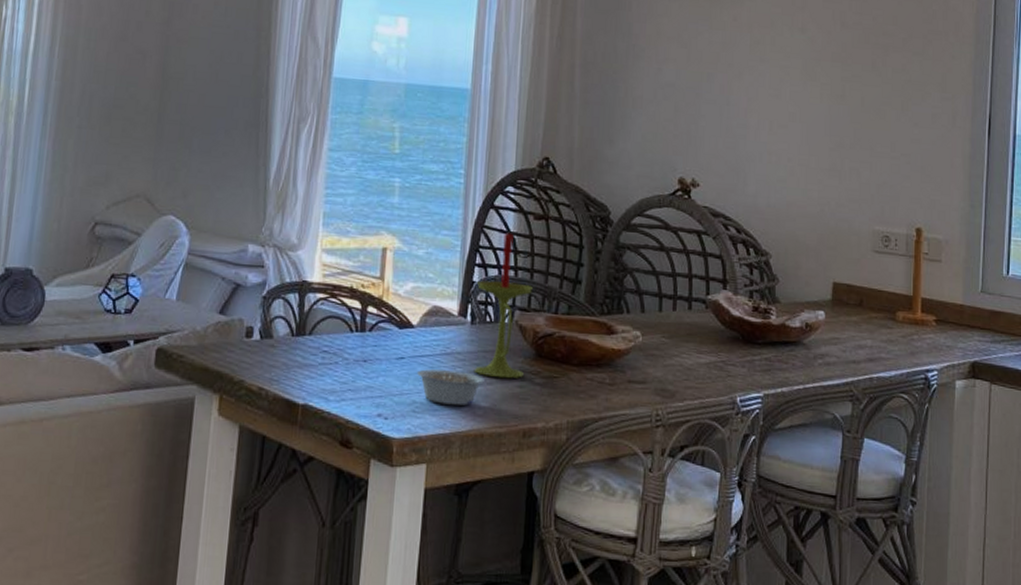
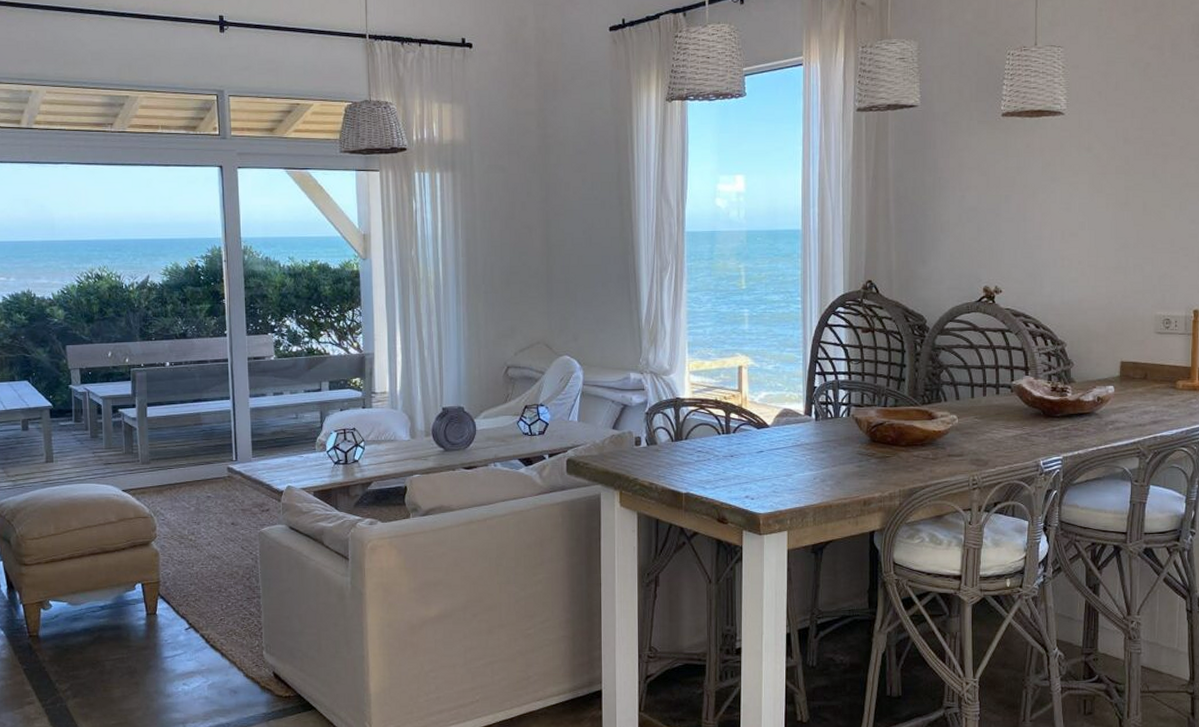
legume: present [417,369,484,406] -> none [775,458,829,485]
candle: present [474,232,533,379] -> none [819,345,864,461]

